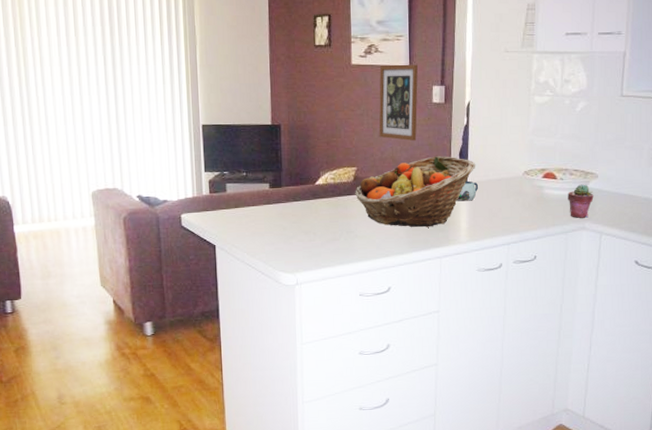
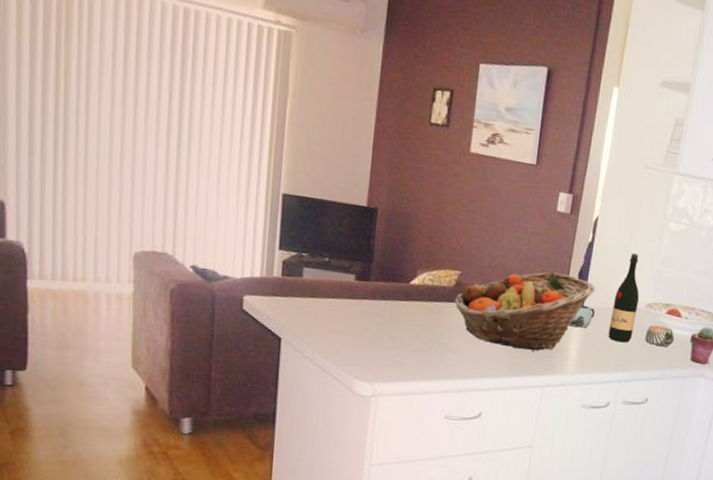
wall art: present [379,64,418,142] -> none [491,159,546,252]
wine bottle: none [492,128,517,209] -> present [608,252,640,343]
mug: none [526,189,553,207] -> present [645,324,675,347]

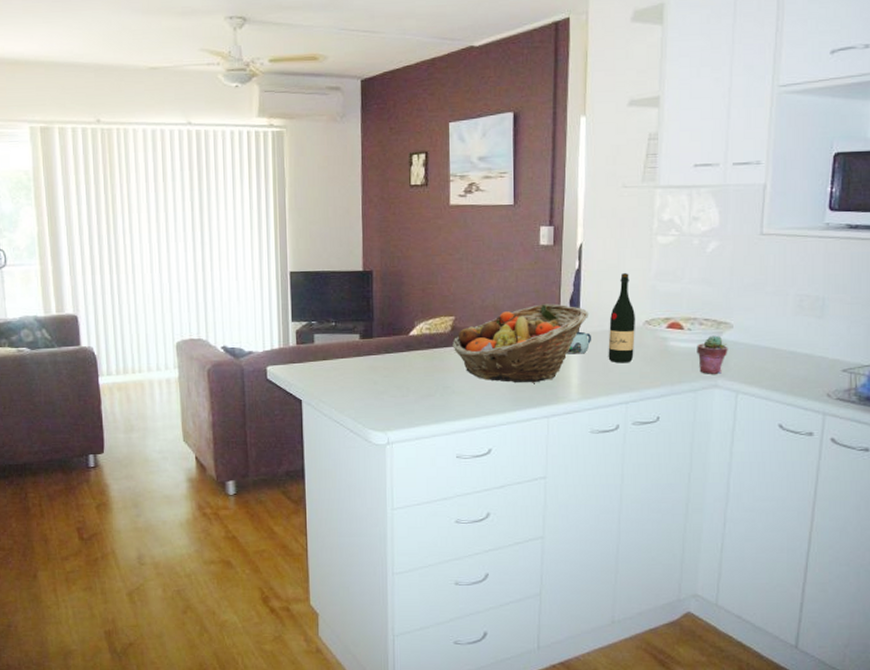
mug: present [645,324,675,347] -> none [647,340,680,361]

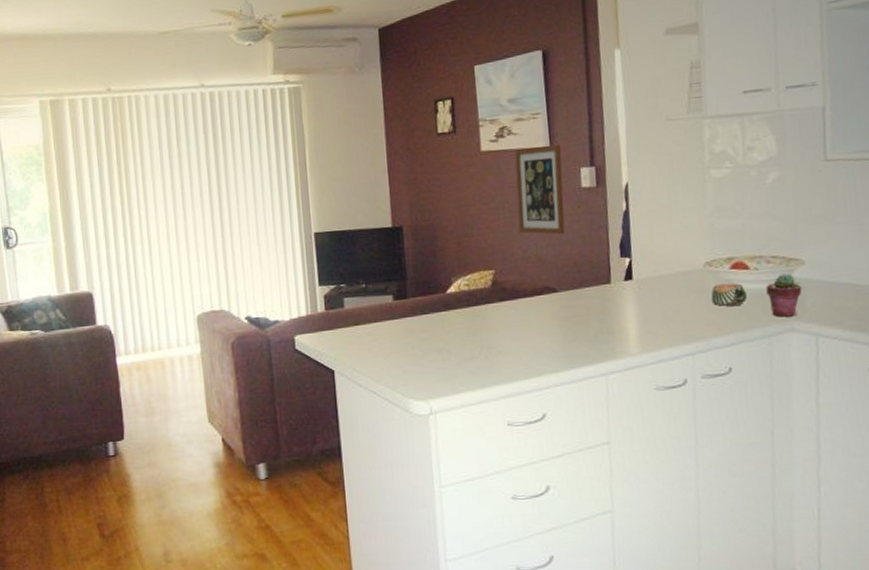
fruit basket: present [452,304,589,383] -> none [494,249,643,339]
wall art: none [479,203,523,288] -> present [514,144,566,235]
mug: present [568,331,591,354] -> none [622,278,647,304]
wine bottle: present [608,272,636,363] -> none [665,211,697,311]
mug: none [647,340,680,361] -> present [710,282,748,306]

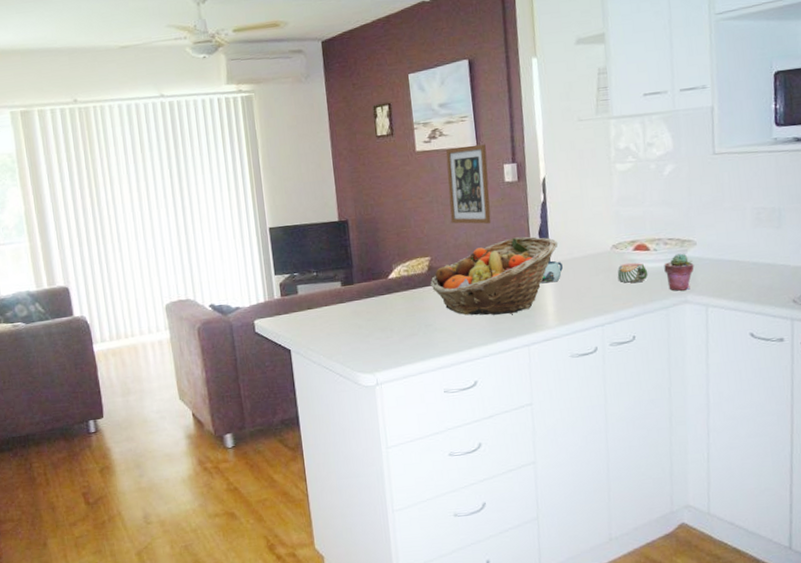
fruit basket: none [494,249,643,339] -> present [430,236,559,316]
mug: none [622,278,647,304] -> present [541,260,563,283]

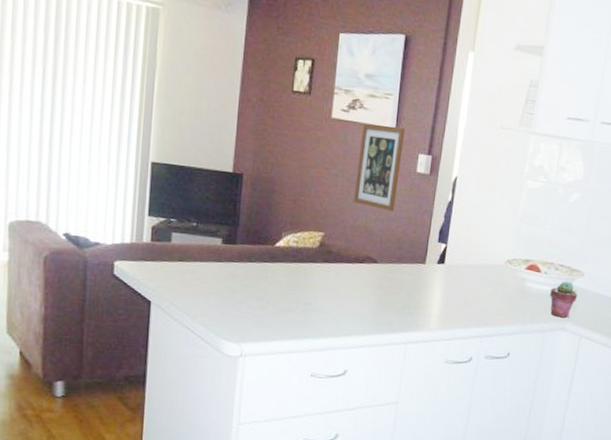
fruit basket: present [430,236,559,316] -> none [319,231,457,309]
mug: present [541,260,563,283] -> none [432,262,456,285]
mug: present [617,262,649,283] -> none [505,280,535,301]

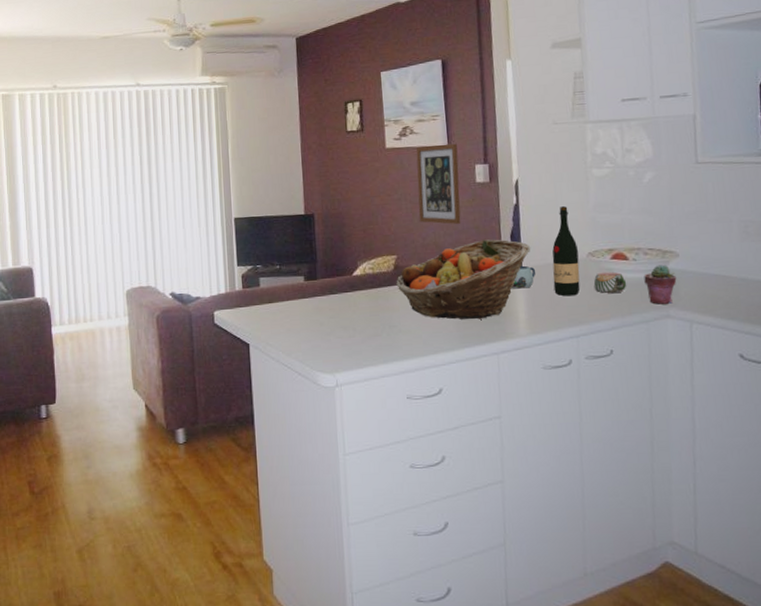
fruit basket: none [319,231,457,309] -> present [396,239,531,320]
mug: none [432,262,456,285] -> present [512,265,535,289]
wine bottle: none [469,210,499,299] -> present [552,205,581,296]
mug: none [505,280,535,301] -> present [593,272,627,293]

